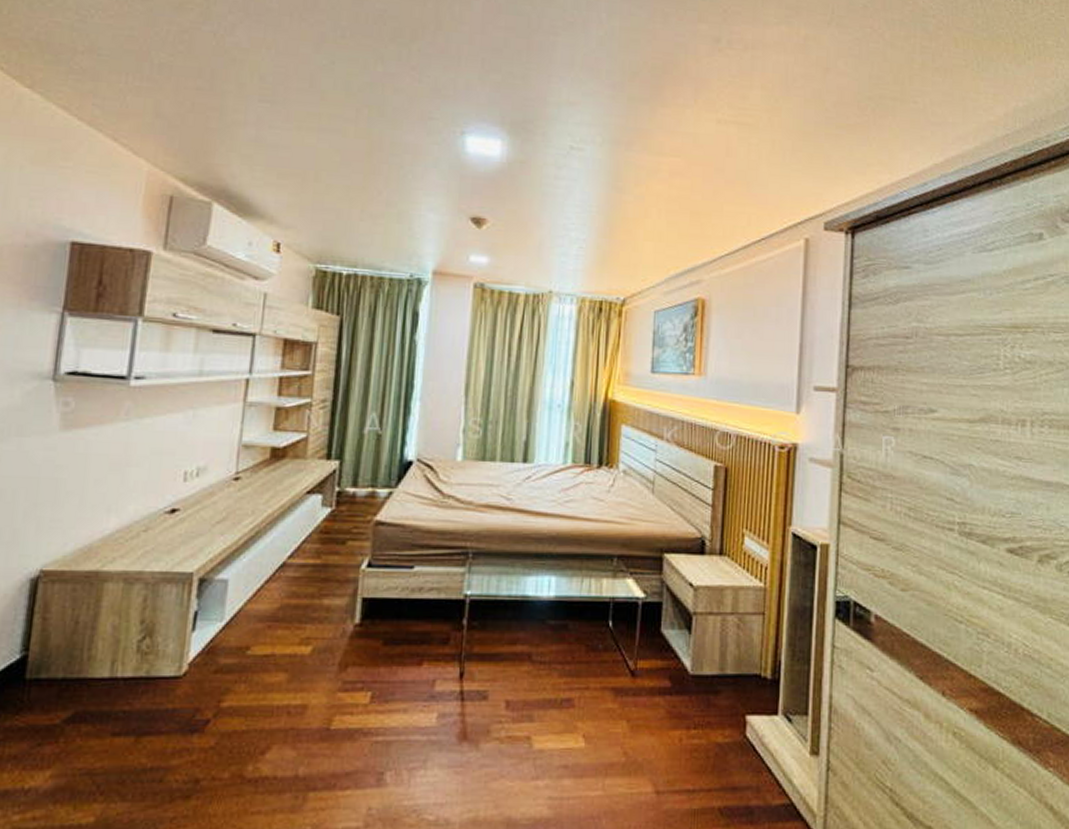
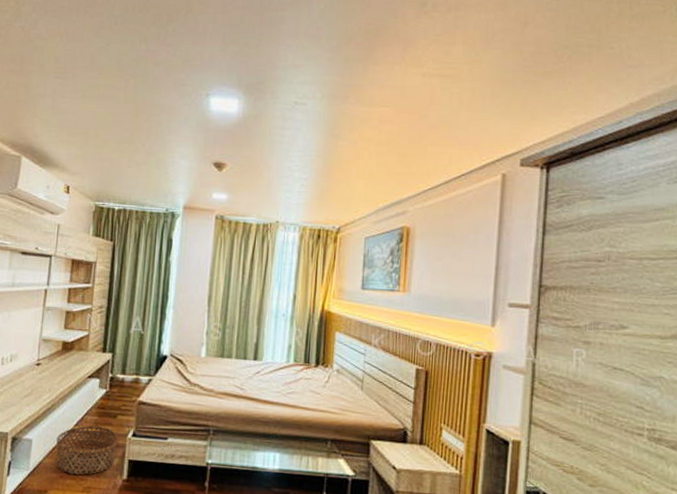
basket: none [260,556,348,623] -> present [55,425,118,475]

